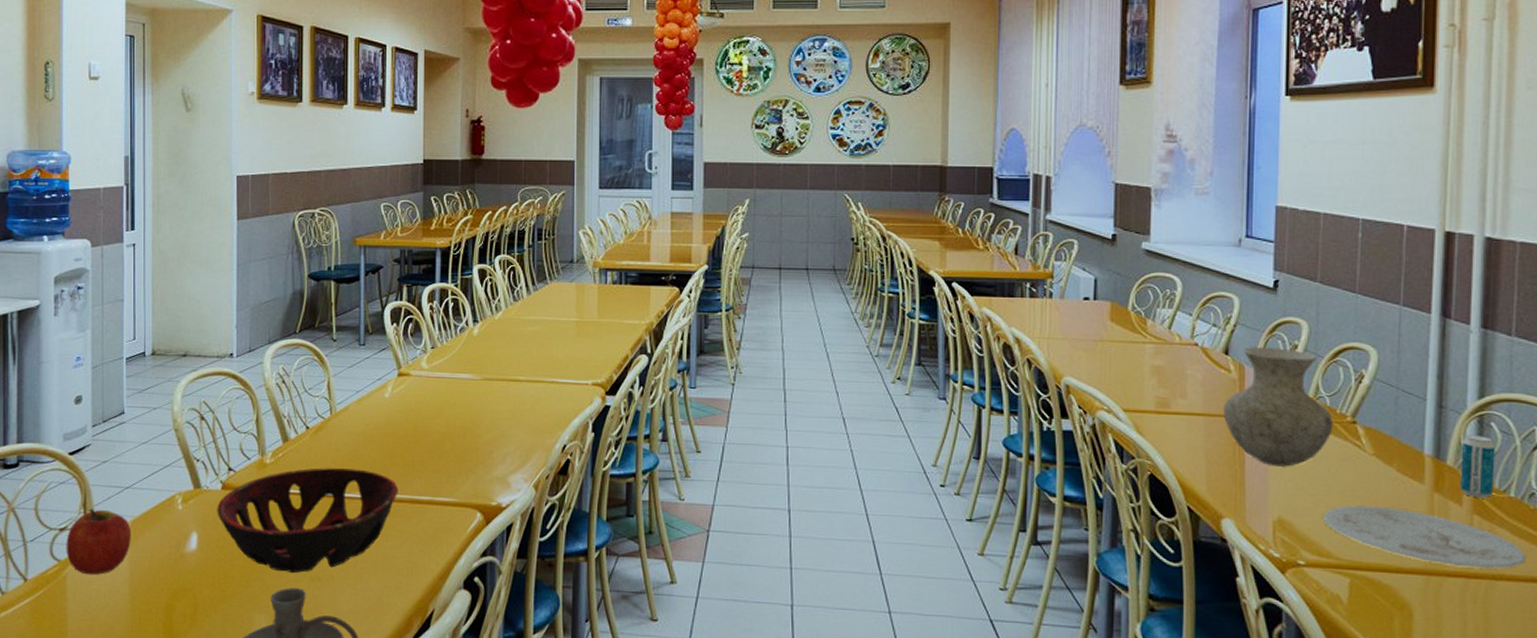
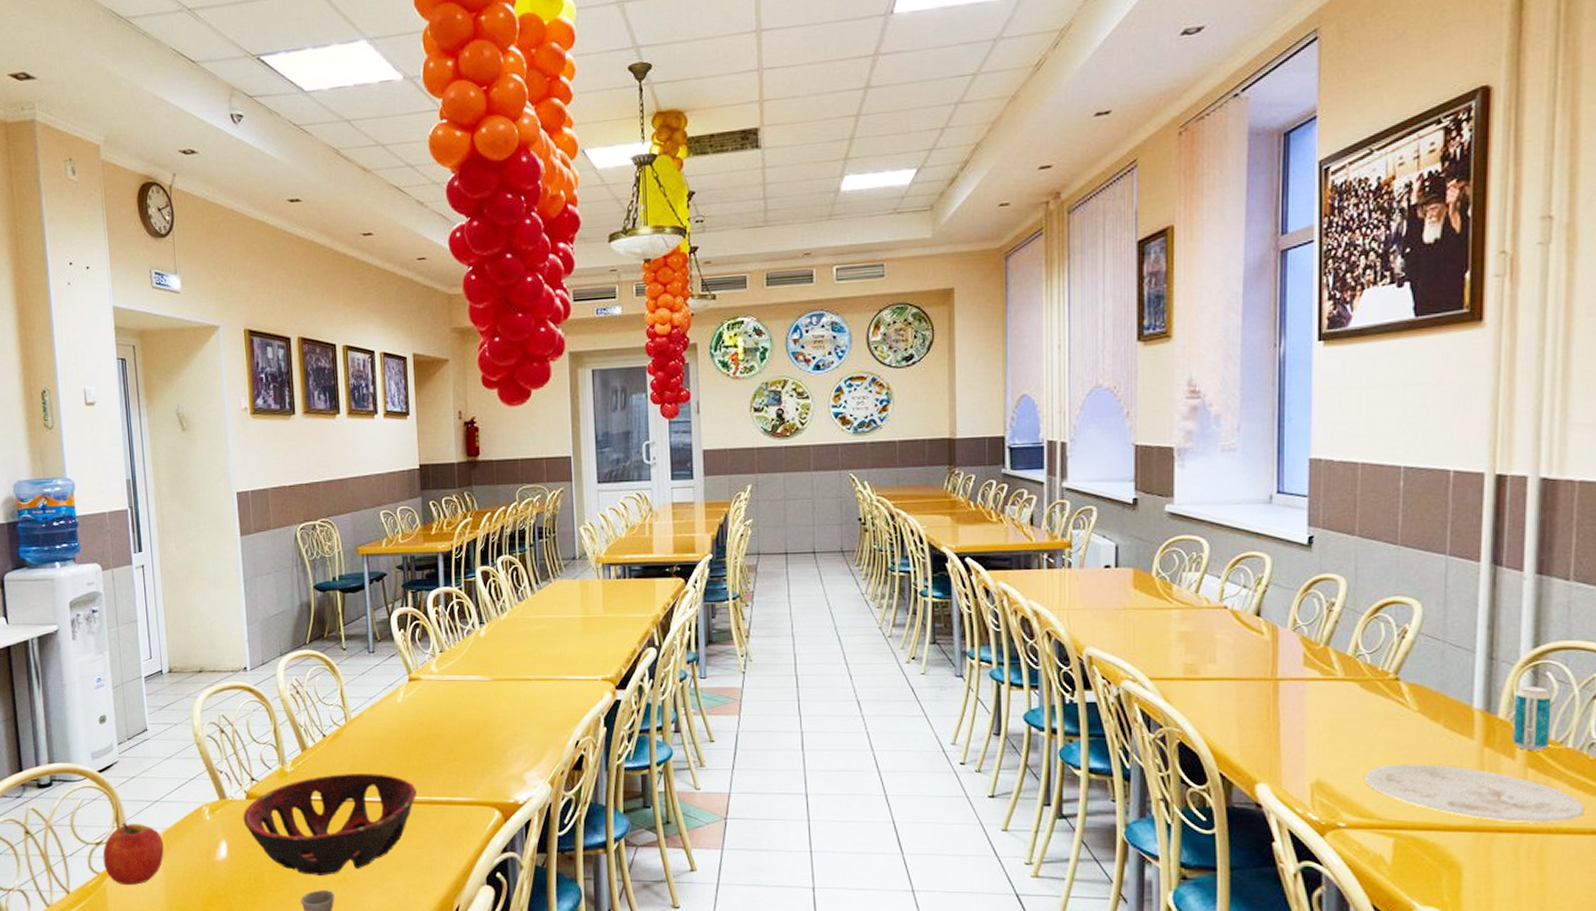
vase: present [1222,347,1333,467] -> none [1255,606,1374,728]

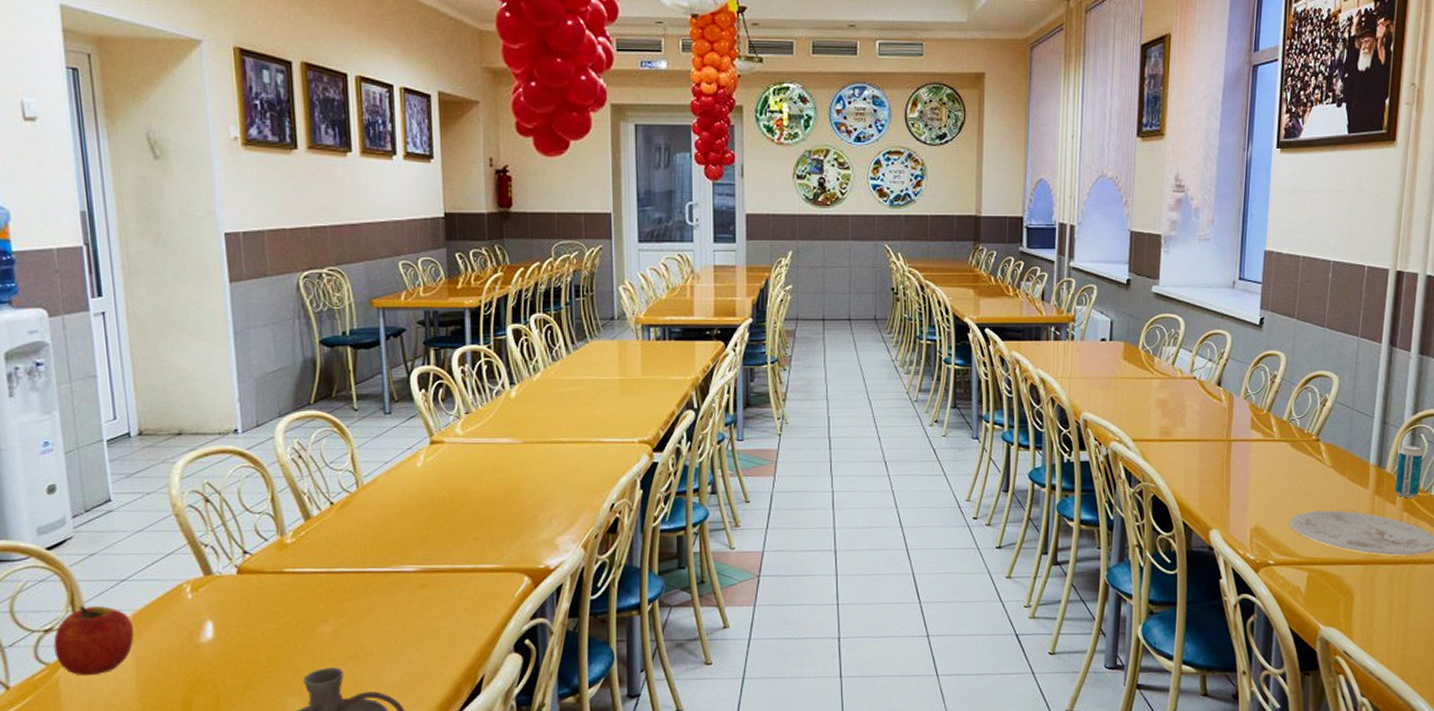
decorative bowl: present [243,774,417,876] -> none [233,542,438,654]

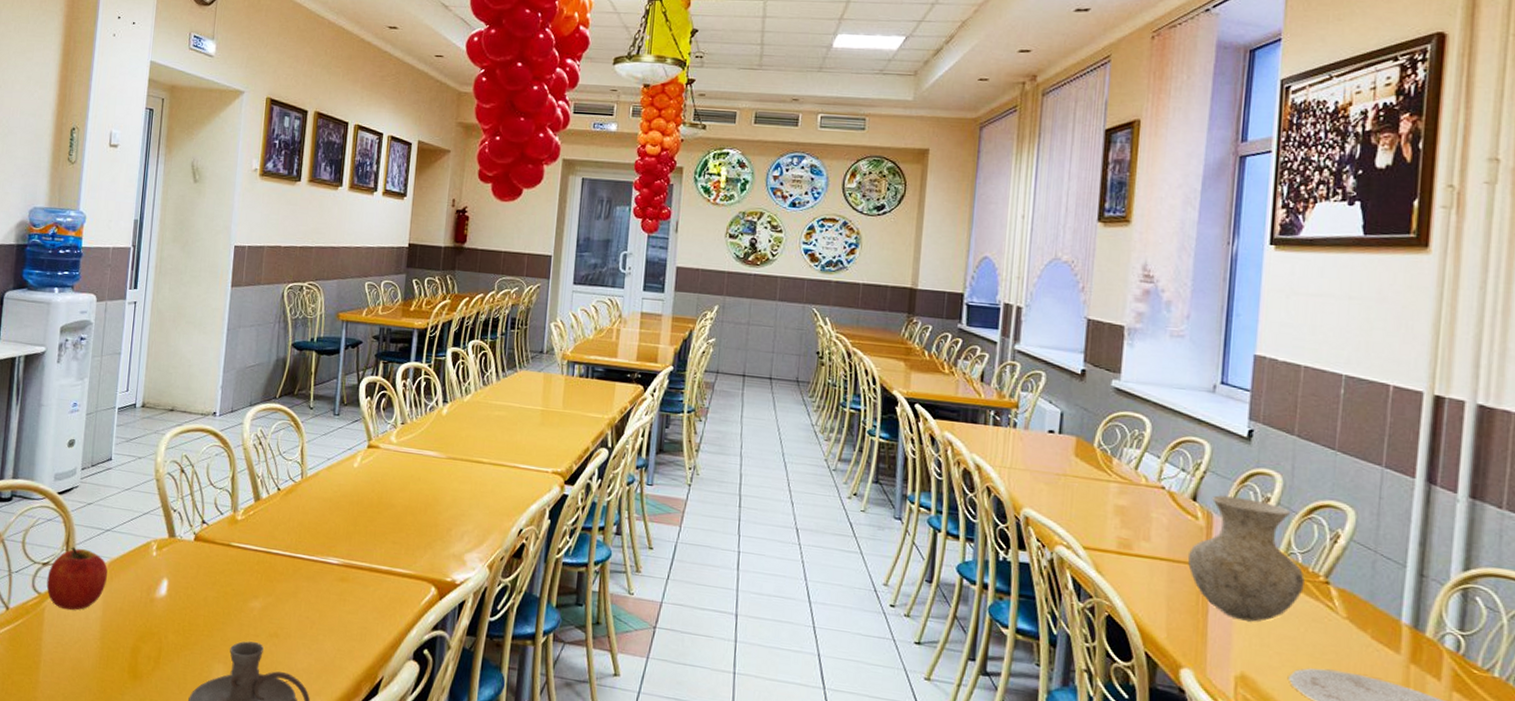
vase: none [1214,378,1302,482] -> present [1187,495,1305,622]
beverage can: present [1395,445,1423,498] -> none [1439,607,1480,677]

